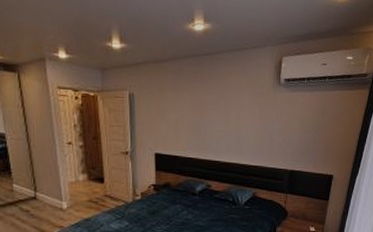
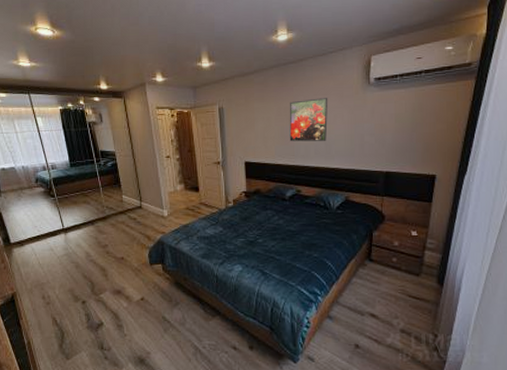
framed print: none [202,93,241,137] -> present [289,98,328,142]

